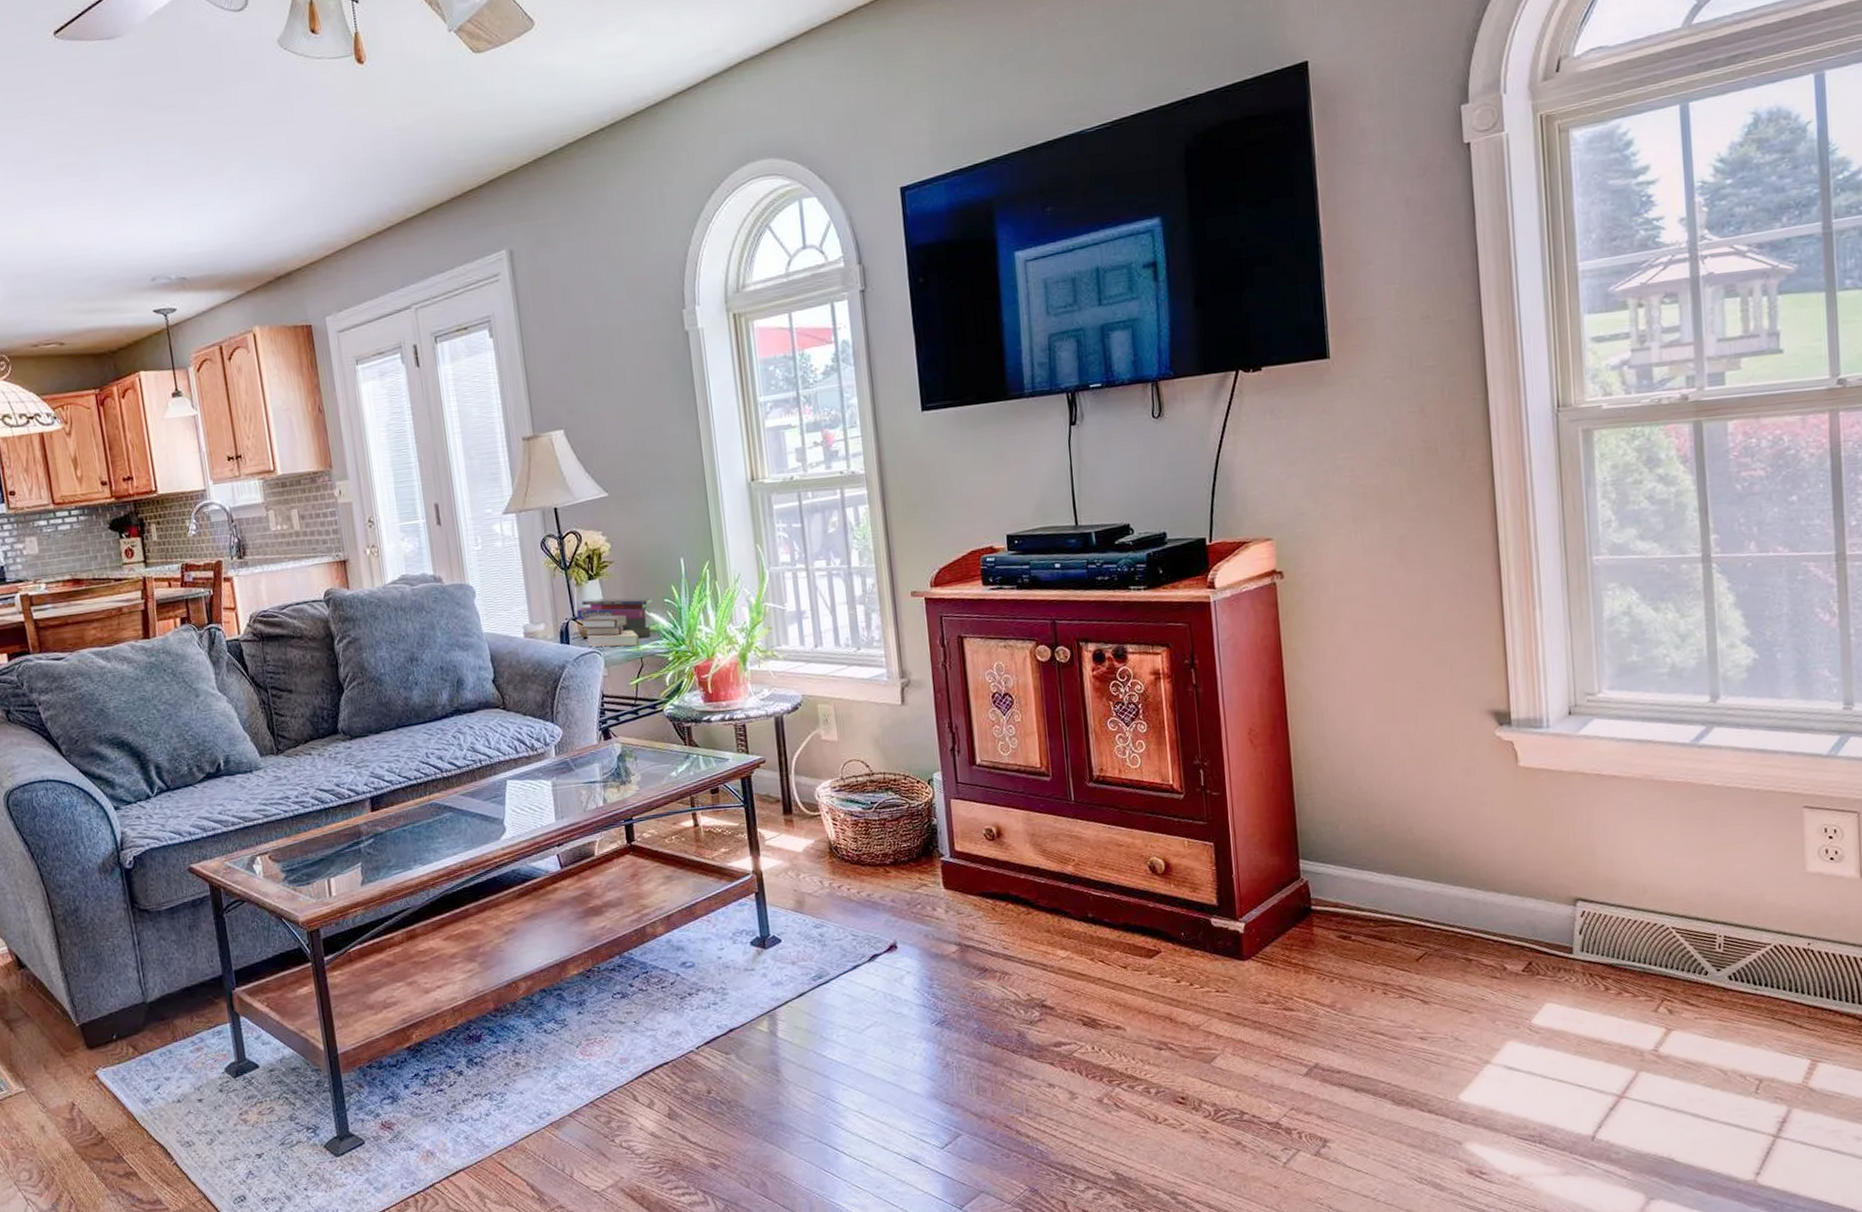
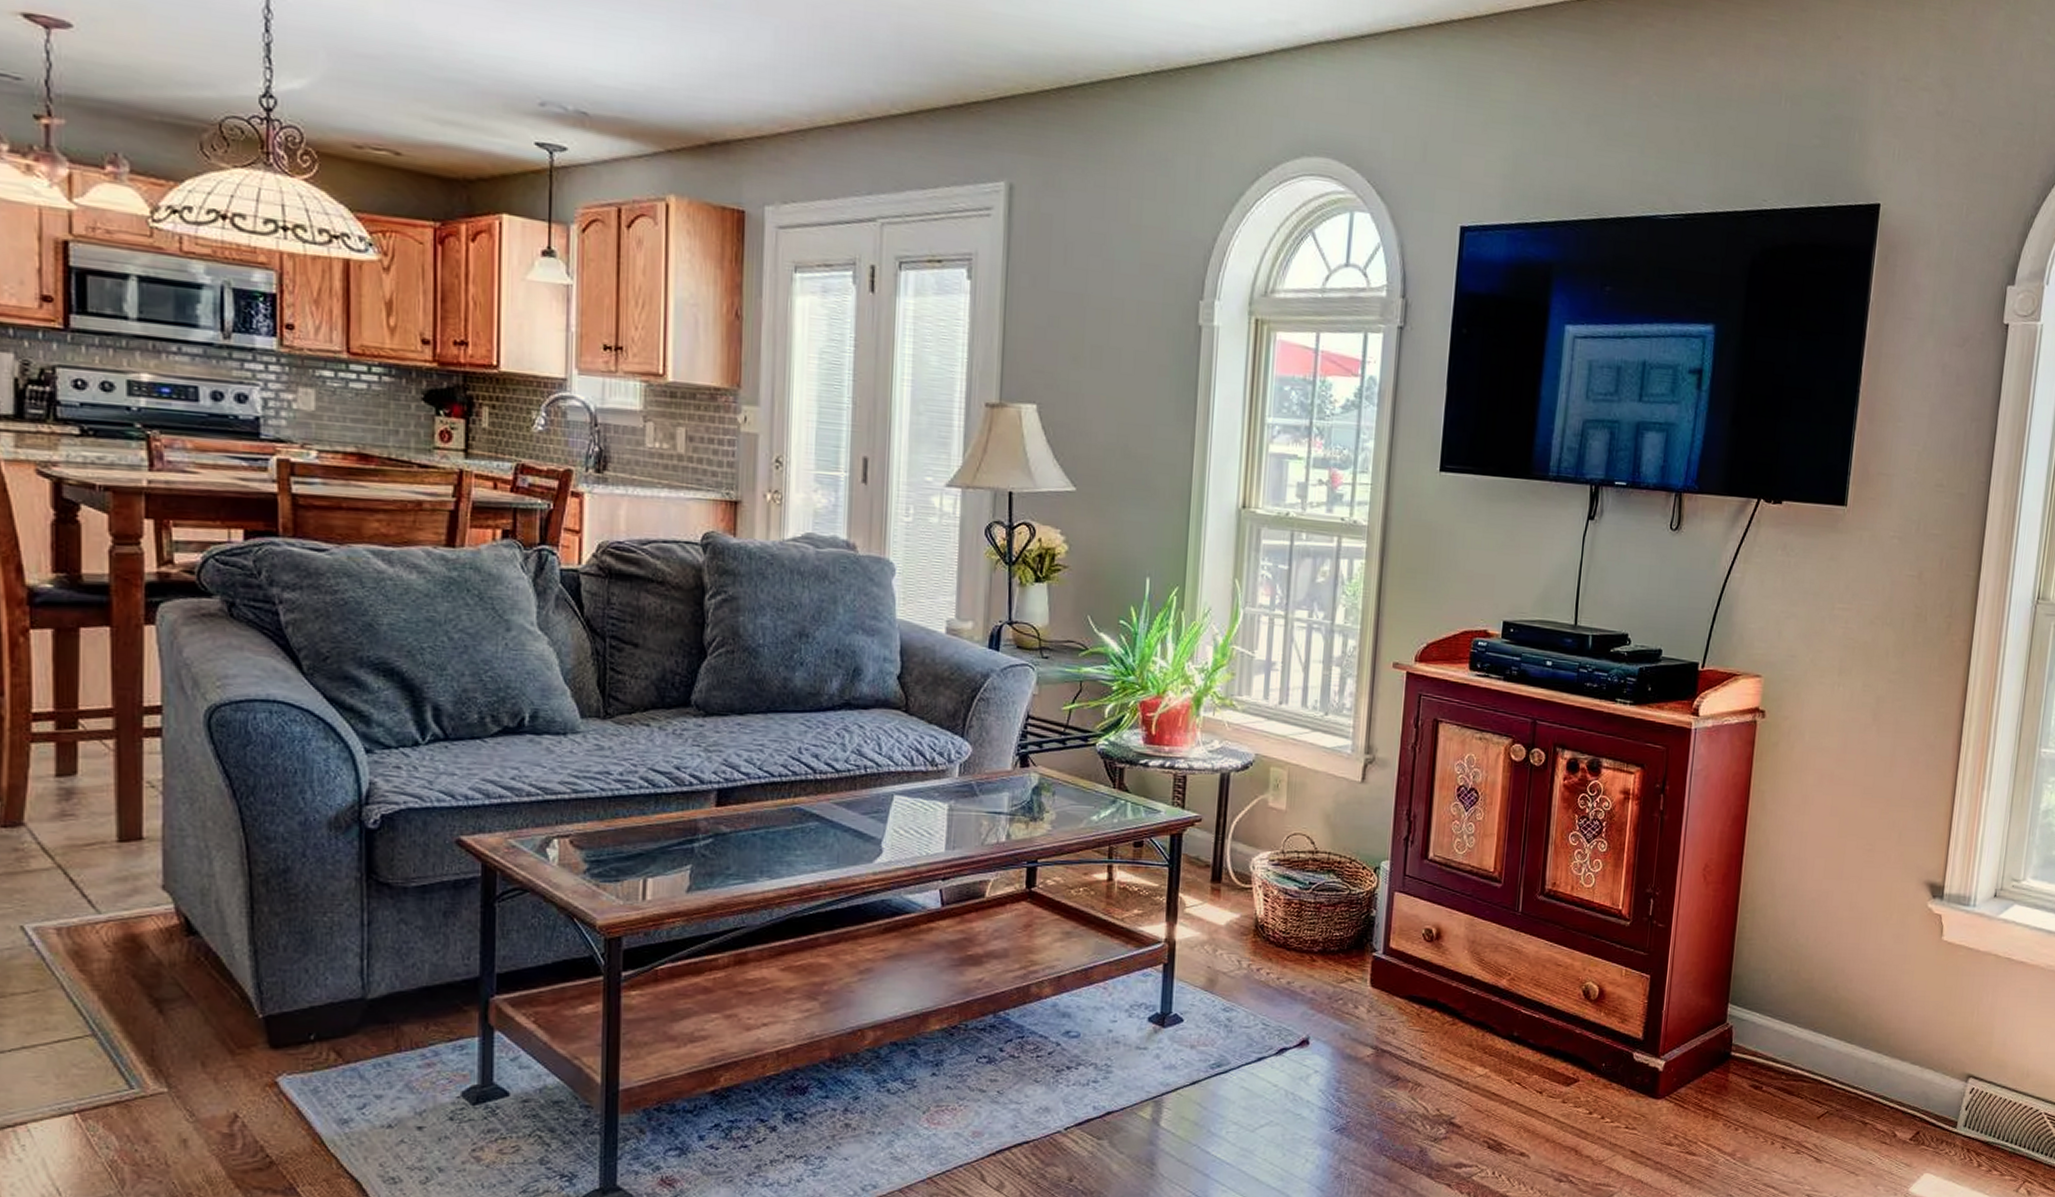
books: present [576,597,653,638] -> none [1013,603,1106,661]
books: present [581,614,640,647] -> none [1017,623,1083,667]

